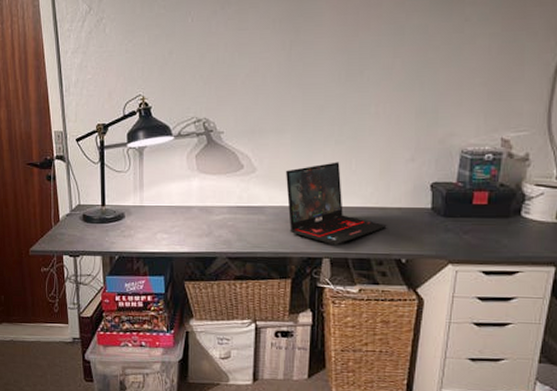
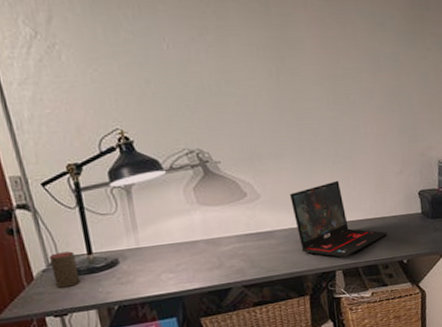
cup: none [72,201,93,232] -> present [48,251,80,288]

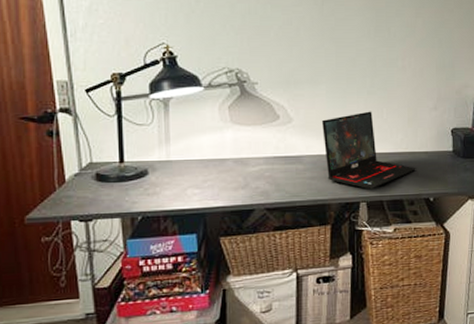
cup: present [48,251,80,288] -> none [82,158,109,193]

